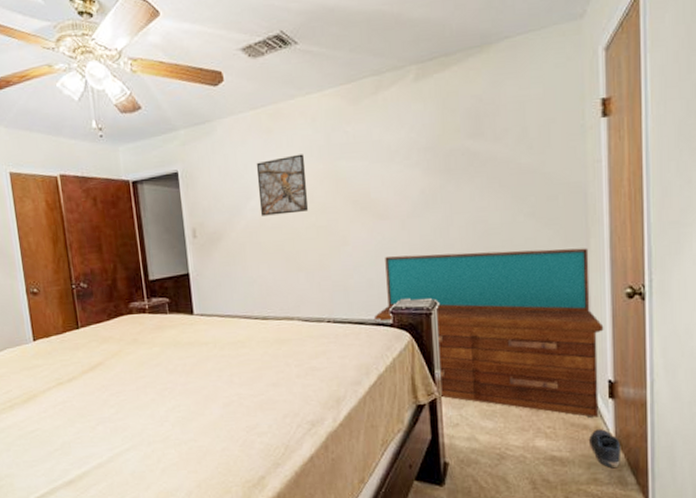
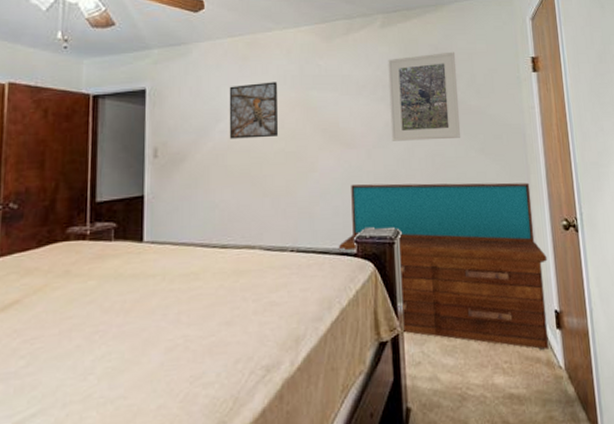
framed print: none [423,101,508,210] -> present [388,52,461,141]
shoe: present [589,429,621,469] -> none [542,361,572,404]

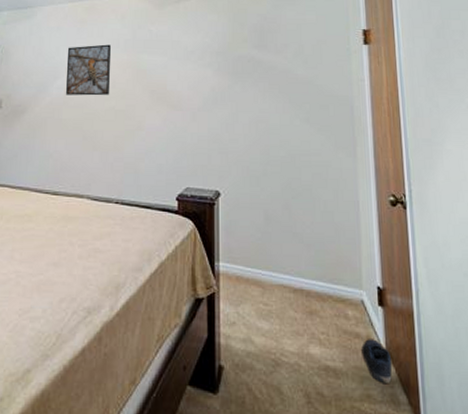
dresser: present [338,182,549,351] -> none [160,144,372,327]
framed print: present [388,52,461,141] -> none [216,21,286,107]
shoe: none [542,361,572,404] -> present [361,339,392,384]

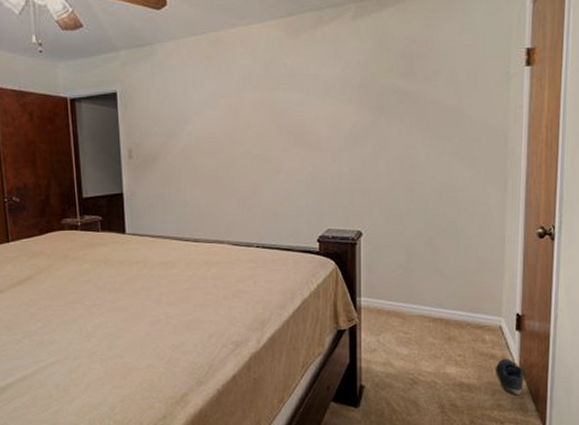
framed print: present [65,44,112,96] -> none [195,82,244,141]

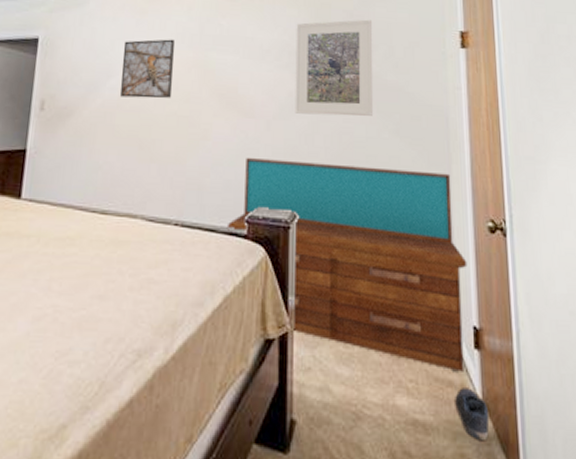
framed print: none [195,82,244,141] -> present [119,39,176,99]
dresser: none [301,186,515,349] -> present [226,157,467,374]
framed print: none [359,44,436,144] -> present [295,19,374,117]

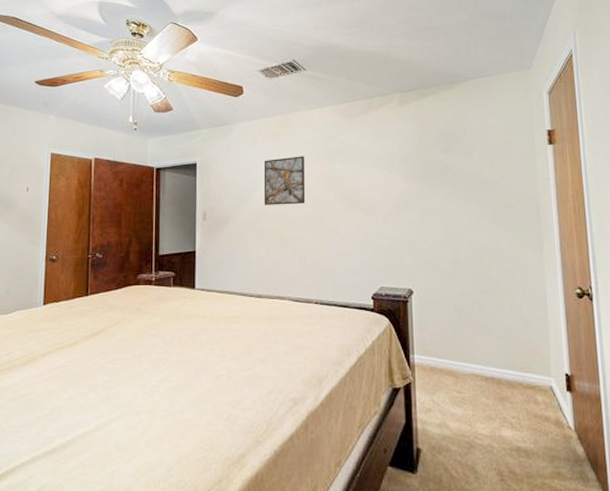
dresser: present [226,157,467,374] -> none [356,247,559,411]
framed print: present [295,19,374,117] -> none [404,126,474,209]
shoe: present [455,388,490,442] -> none [551,422,581,463]

